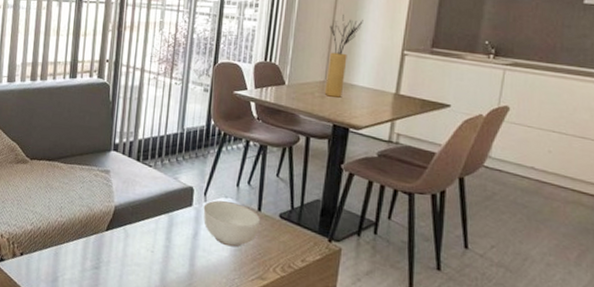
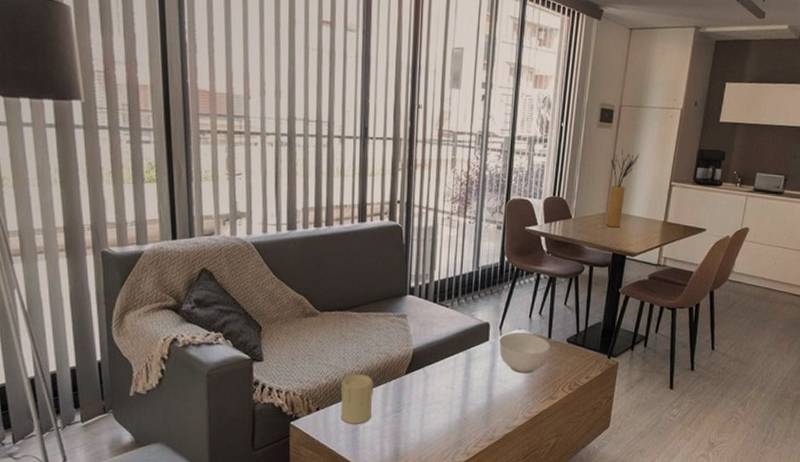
candle: none [42,223,75,276] -> present [340,374,374,424]
coffee maker: none [431,15,473,57] -> present [692,148,726,186]
toaster: none [513,42,562,69] -> present [753,172,788,194]

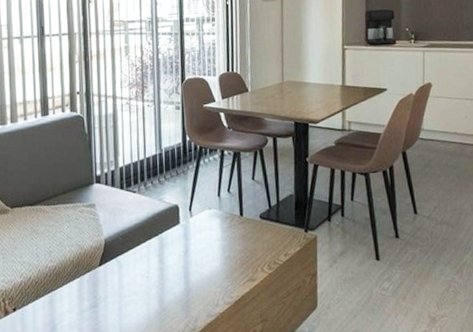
candle: present [340,374,374,424] -> none [35,269,69,324]
bowl: present [499,333,551,374] -> none [190,212,244,256]
vase: present [605,149,639,228] -> none [280,19,307,97]
toaster: present [753,172,788,194] -> none [428,25,463,47]

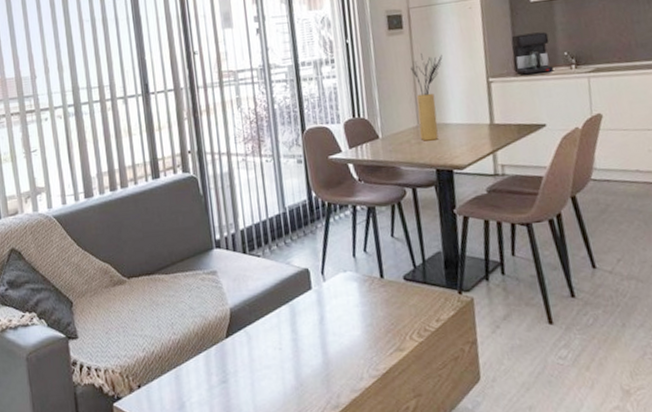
vase: none [280,19,307,97] -> present [410,54,443,141]

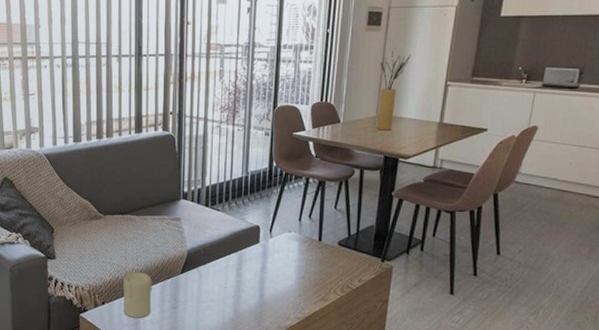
candle: none [159,342,197,401] -> present [123,272,152,318]
coffee maker: present [511,32,553,75] -> none [471,45,509,83]
toaster: none [592,43,639,71] -> present [542,66,584,89]

